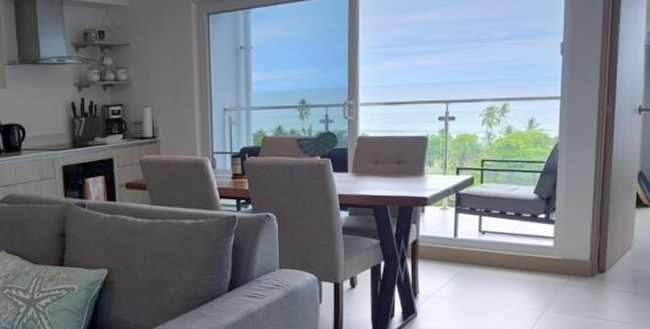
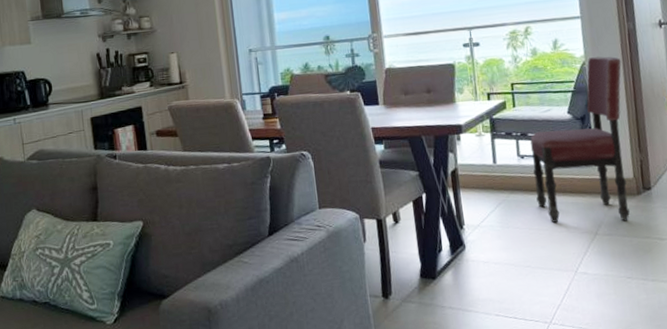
dining chair: none [492,139,594,301] -> present [529,56,630,223]

